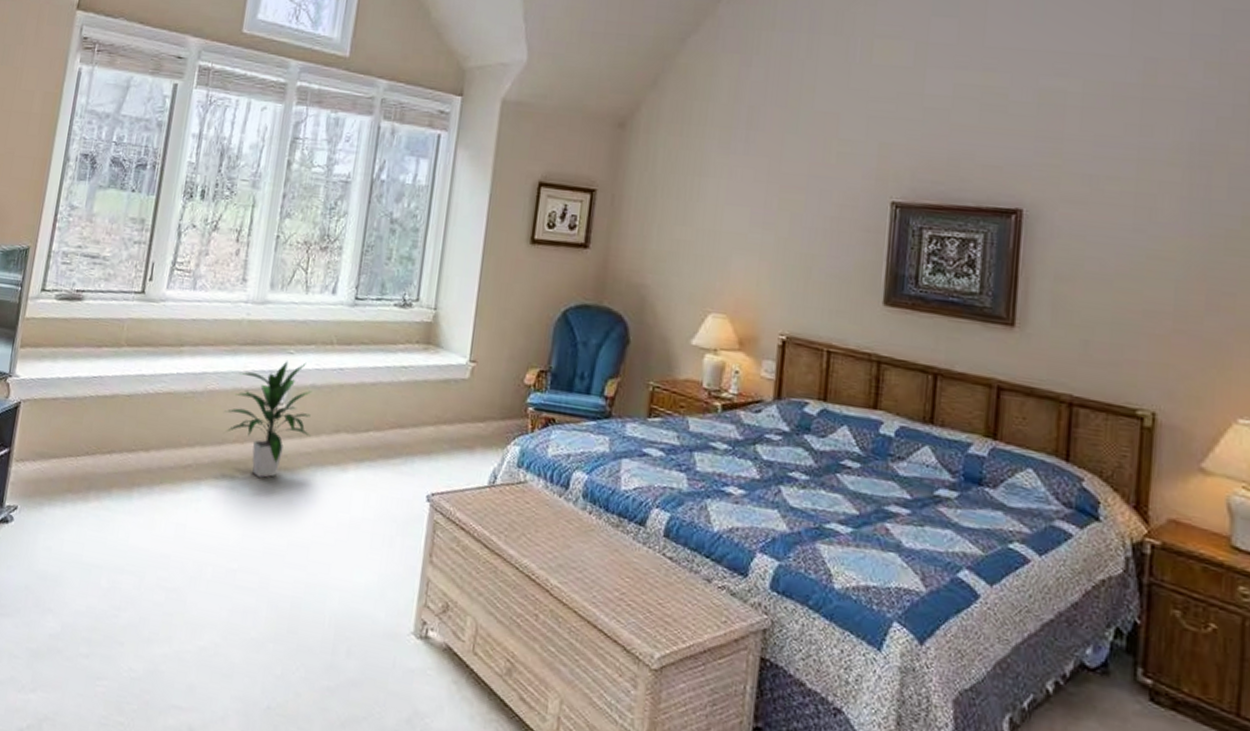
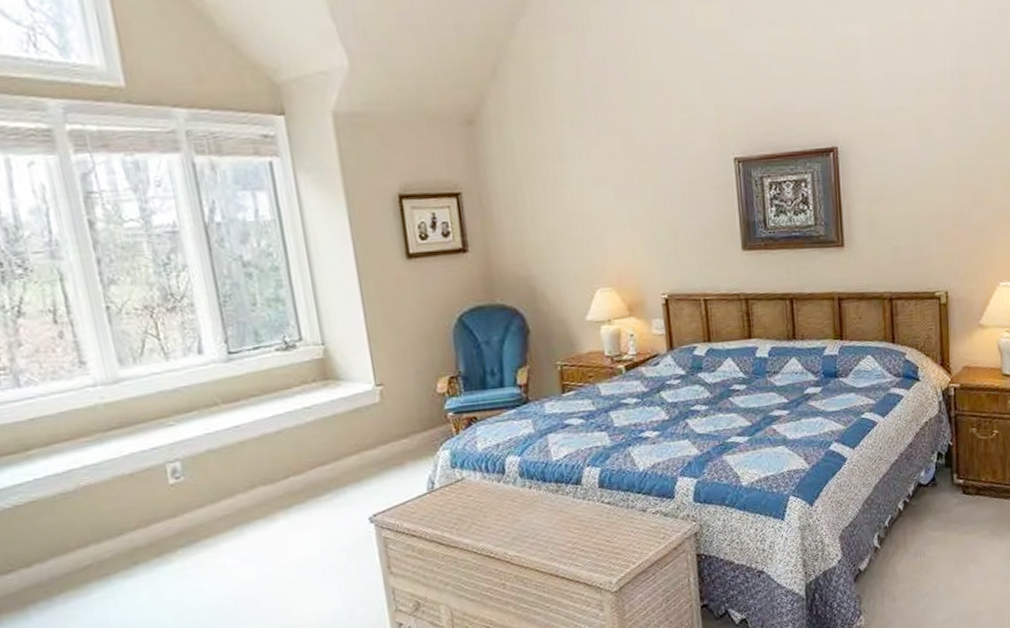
indoor plant: present [224,361,313,478] -> none [111,430,224,554]

